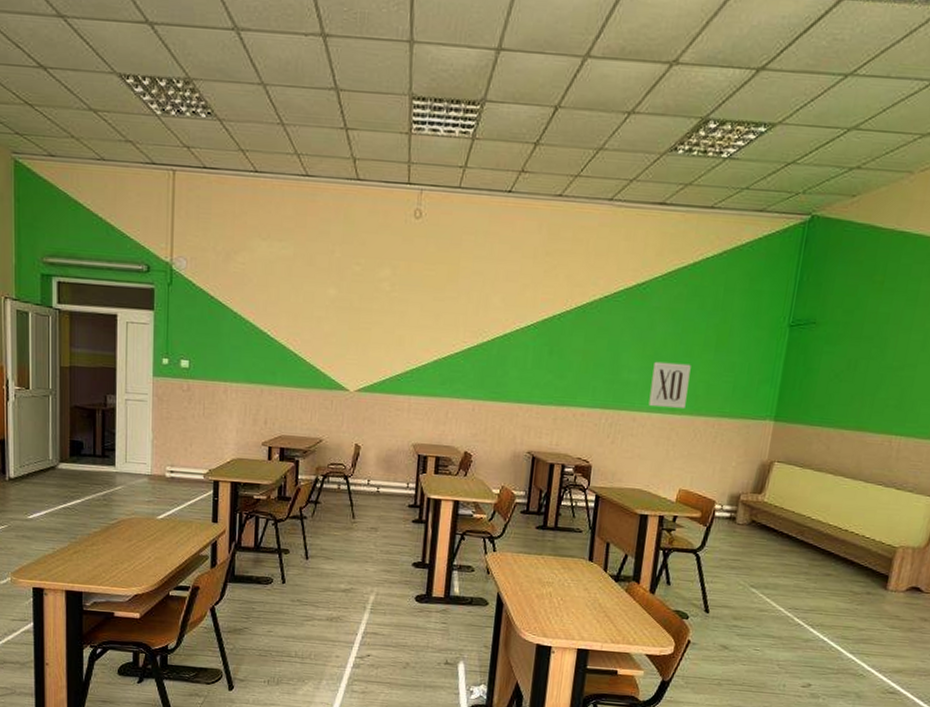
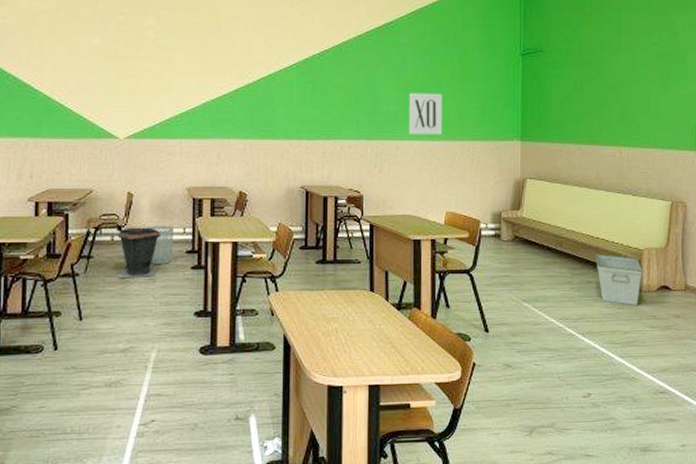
bucket: none [343,476,386,526] -> present [118,226,162,279]
waste bin: none [371,478,398,515] -> present [145,226,173,264]
storage bin: none [839,546,894,603] -> present [595,253,643,305]

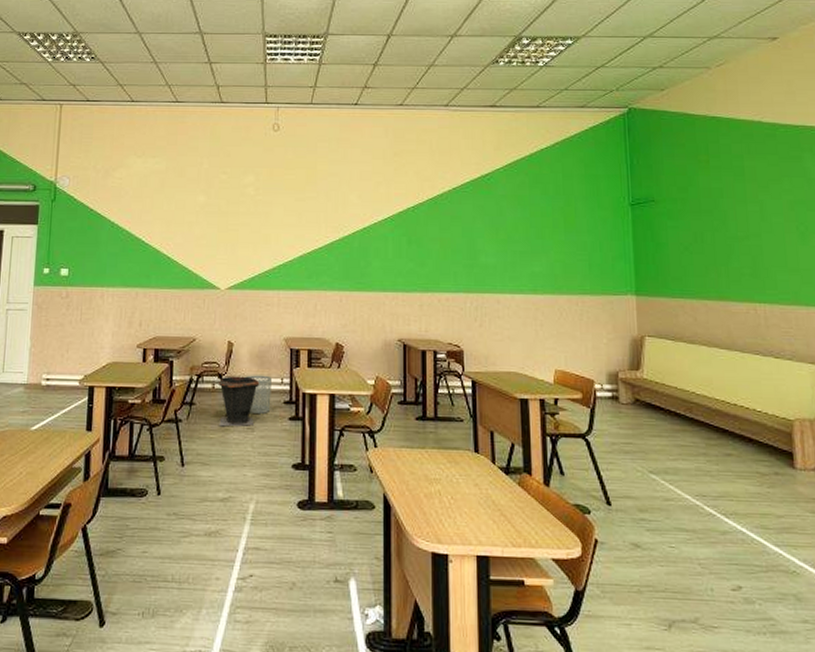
wall art: present [409,92,442,135] -> none [509,245,546,289]
storage bin: present [595,253,643,305] -> none [734,422,796,485]

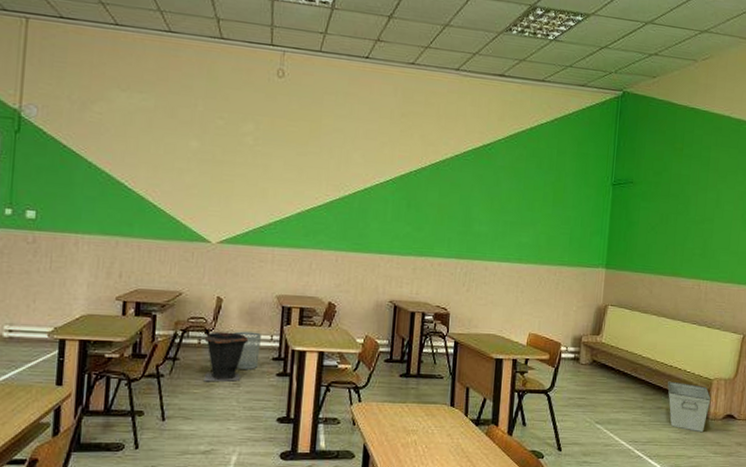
storage bin: none [734,422,796,485] -> present [667,381,711,432]

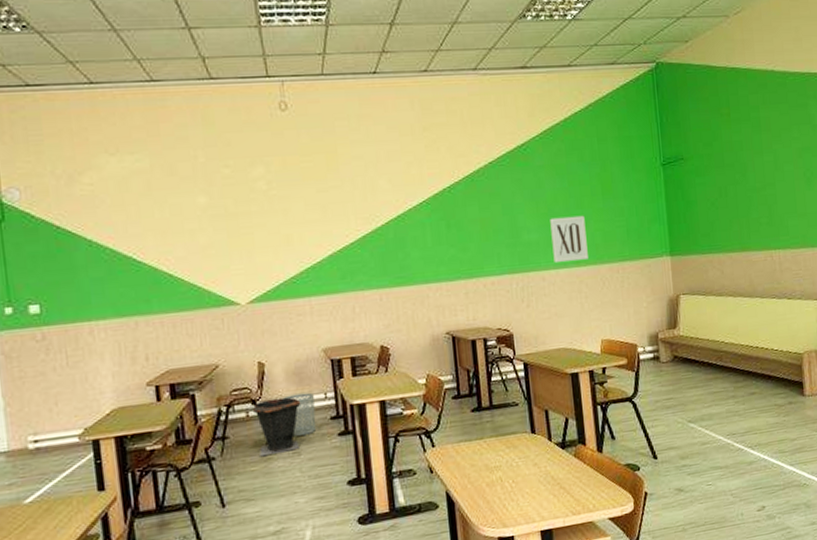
wall art: none [498,215,533,258] -> present [550,215,588,264]
storage bin: present [667,381,711,432] -> none [756,362,805,412]

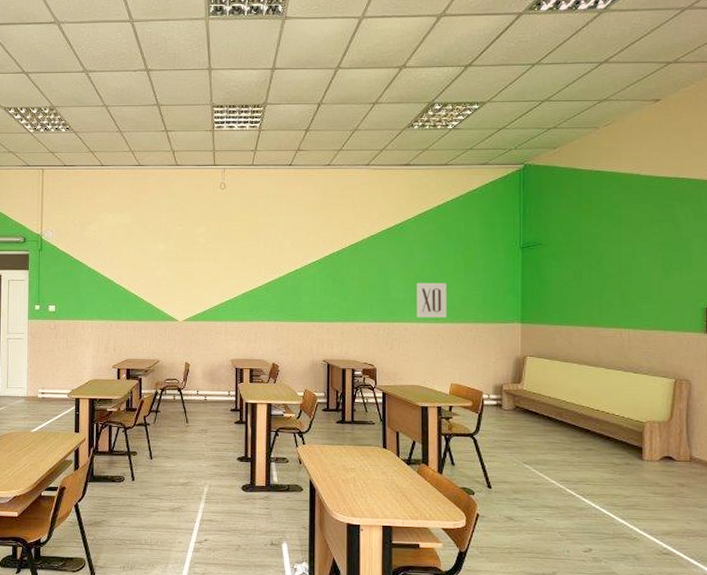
bucket: present [253,397,301,457] -> none [179,388,212,429]
waste bin: present [282,392,317,436] -> none [199,389,221,419]

